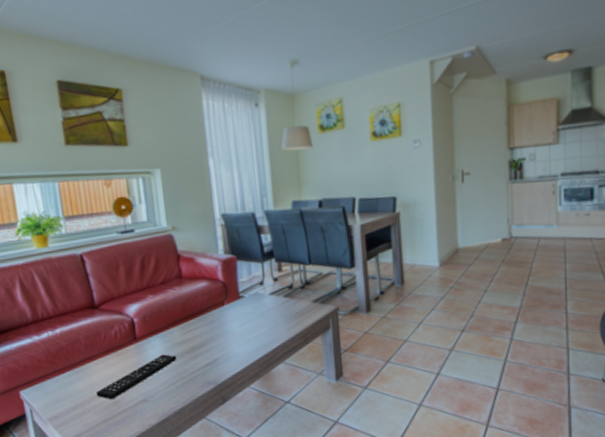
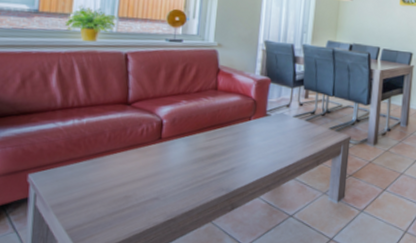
remote control: present [95,354,177,400] -> none [108,156,197,194]

